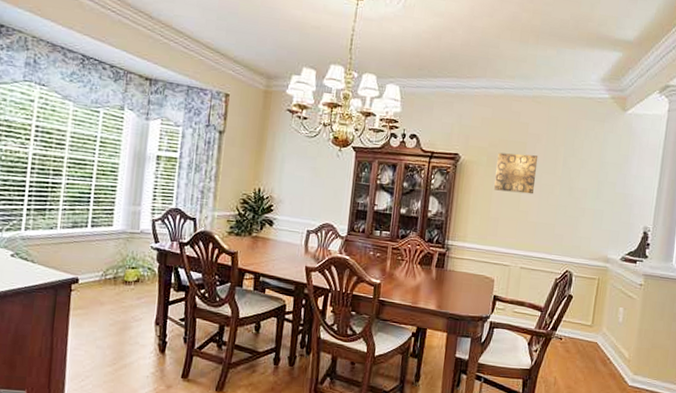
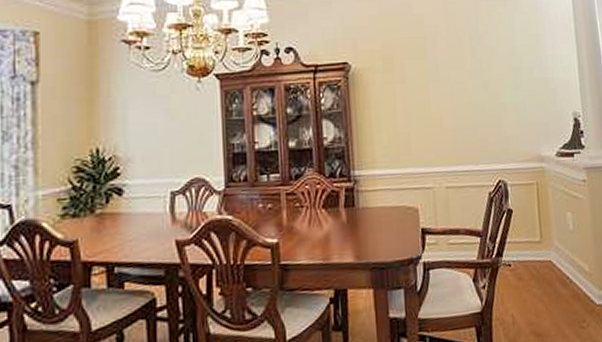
wall art: present [494,152,539,194] -> none [394,50,444,99]

